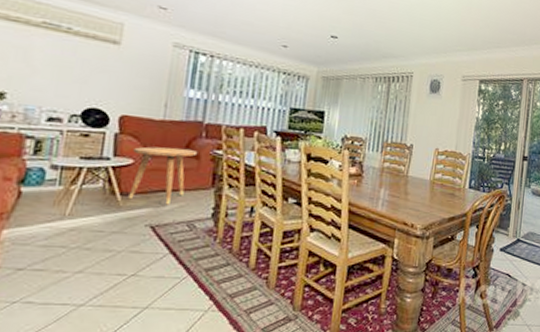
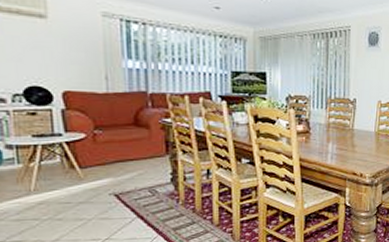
side table: present [128,146,198,205] -> none [83,119,147,174]

